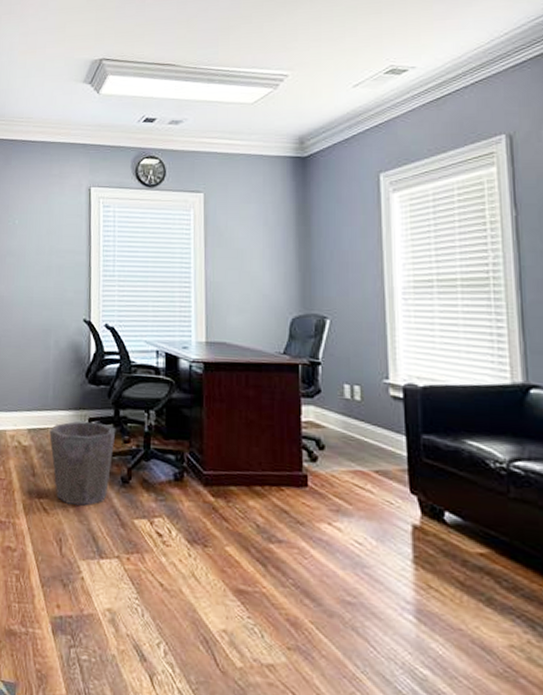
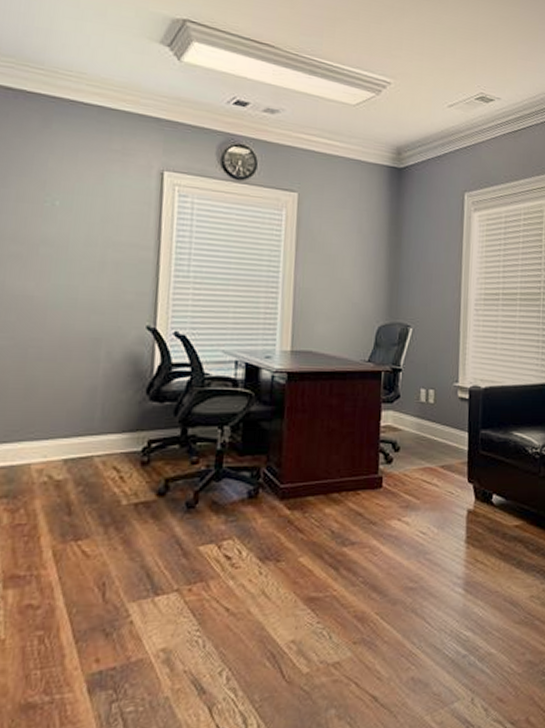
waste bin: present [49,421,116,506] -> none [93,444,183,541]

